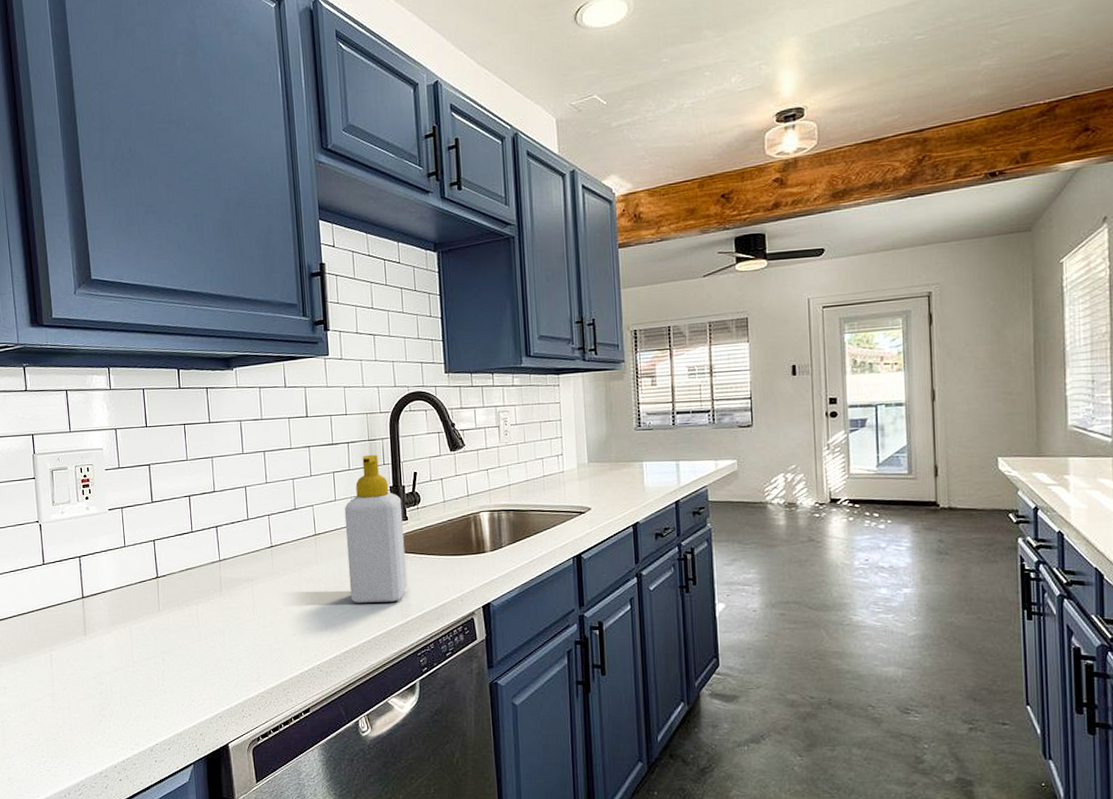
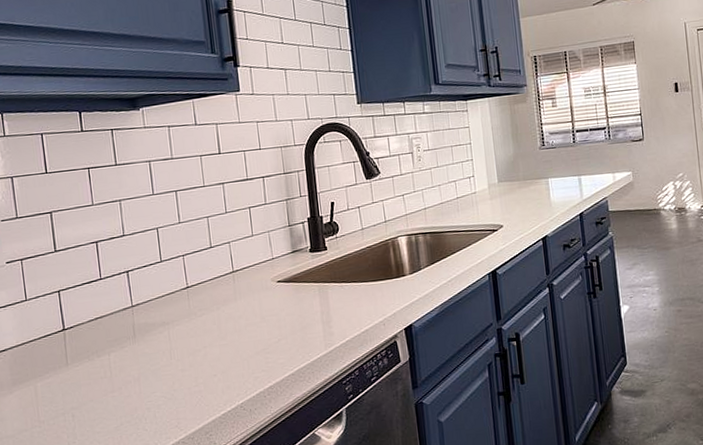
soap bottle: present [344,454,408,603] -> none [262,187,330,337]

